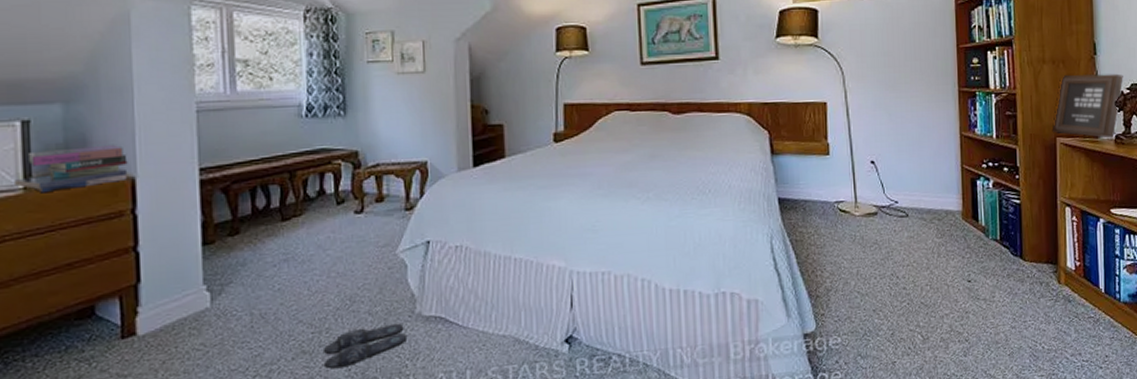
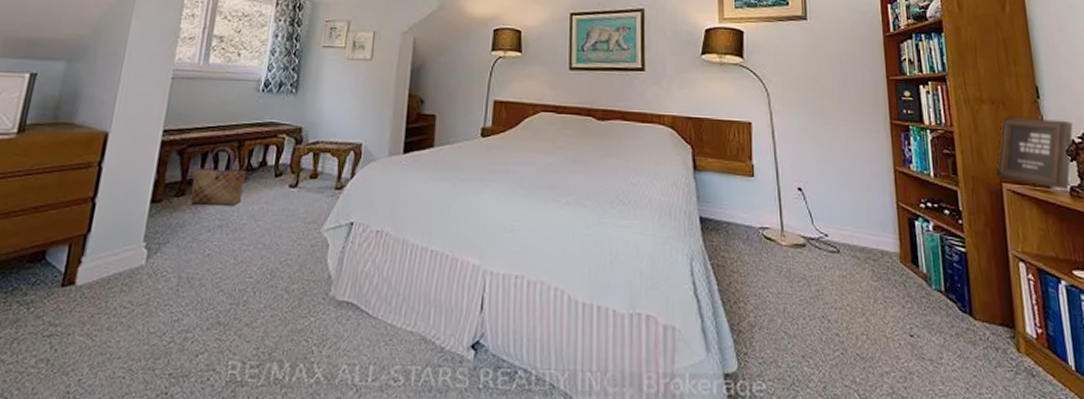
books: present [14,144,128,194] -> none [10,100,106,139]
tote bag: none [244,179,305,243] -> present [191,147,246,207]
slippers: present [324,323,408,369] -> none [236,304,319,346]

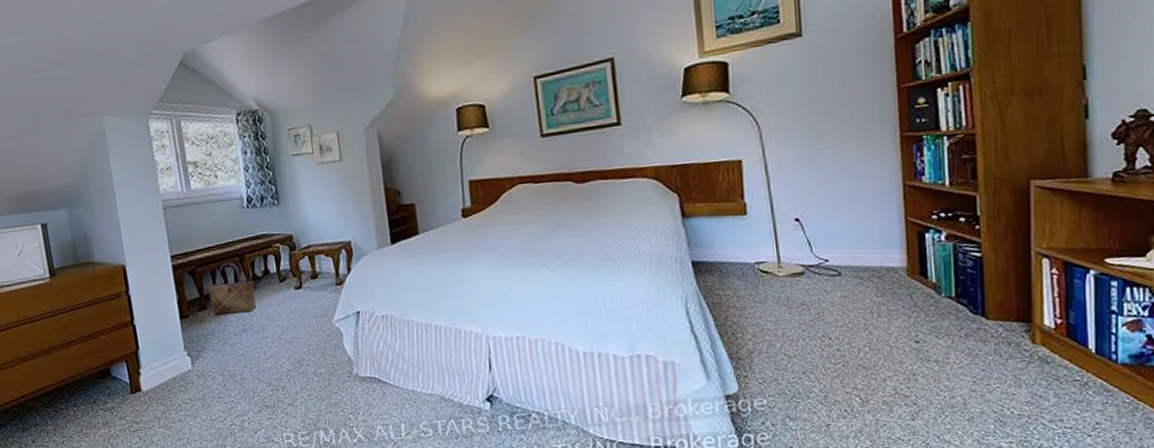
picture frame: present [996,118,1073,190] -> none [1023,99,1125,177]

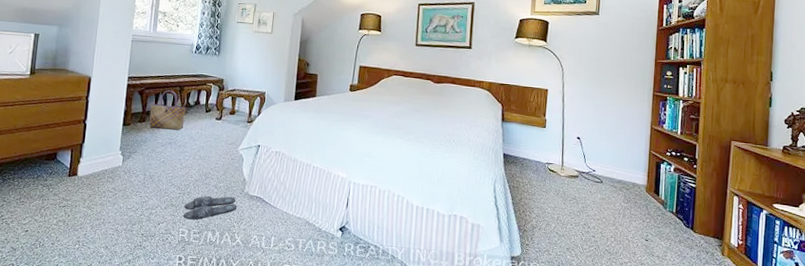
slippers: none [282,382,349,421] -> present [184,195,238,220]

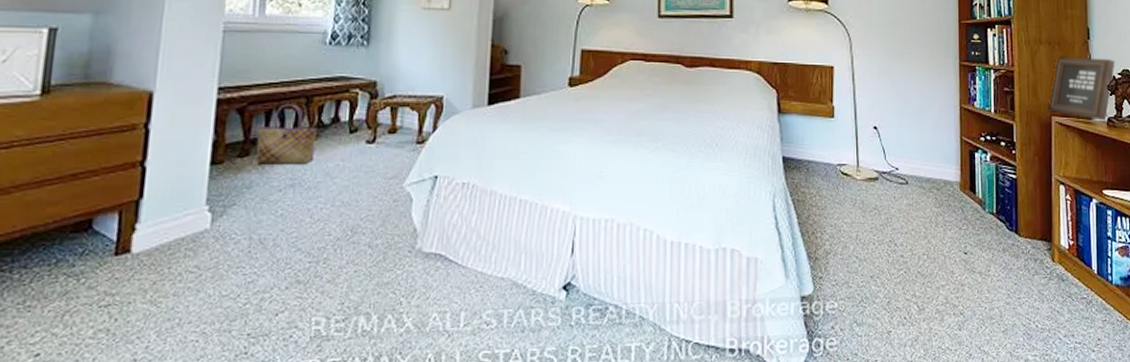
slippers: present [184,195,238,220] -> none [318,258,405,302]
picture frame: none [728,94,794,148] -> present [1047,57,1115,121]

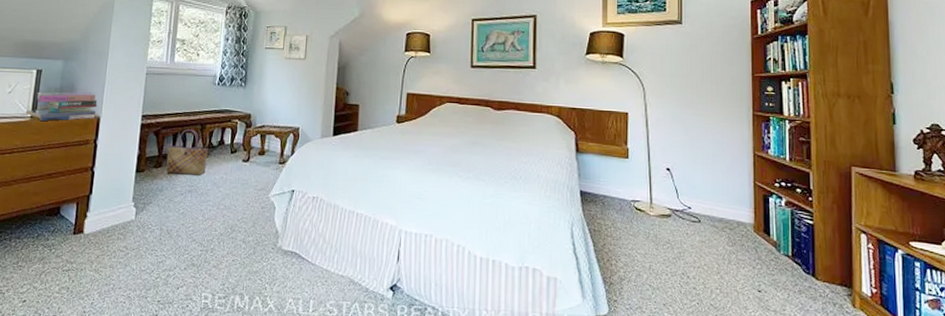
books: none [32,57,148,101] -> present [26,91,97,122]
picture frame: present [1047,57,1115,121] -> none [846,110,923,174]

